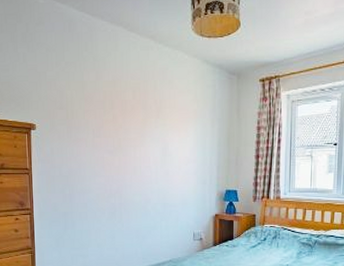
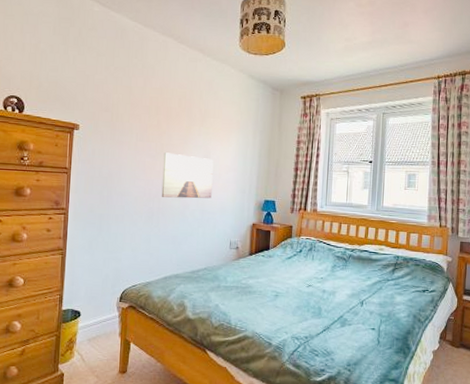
wall art: none [121,147,173,193] -> present [161,152,214,199]

